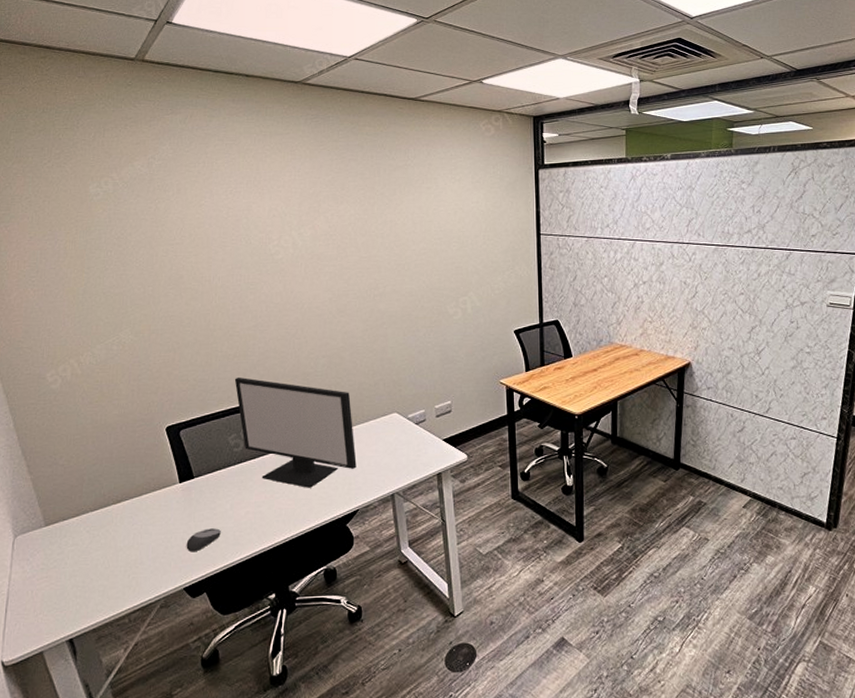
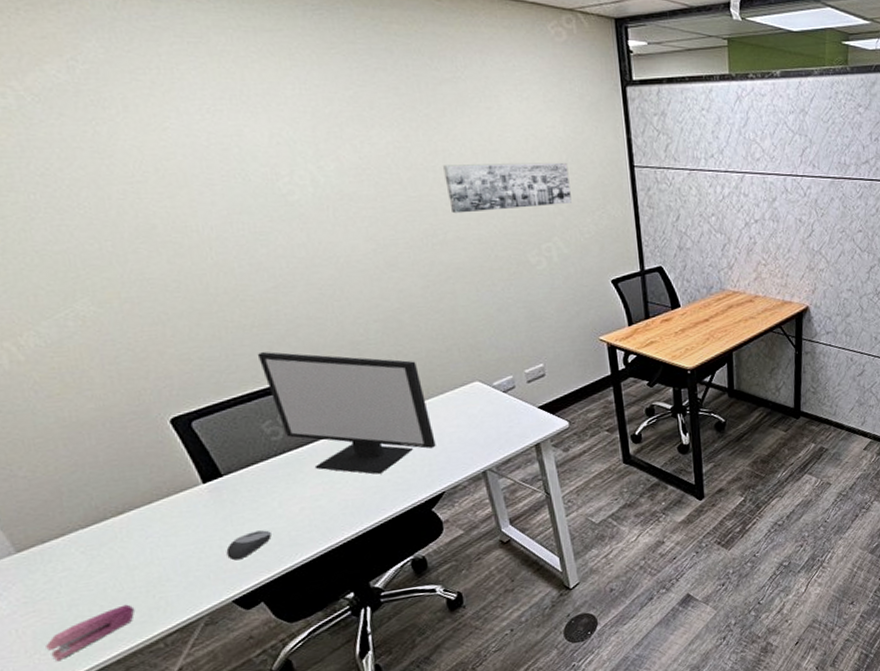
stapler: none [48,580,114,623] -> present [46,604,135,662]
wall art: none [390,230,487,271] -> present [443,162,572,214]

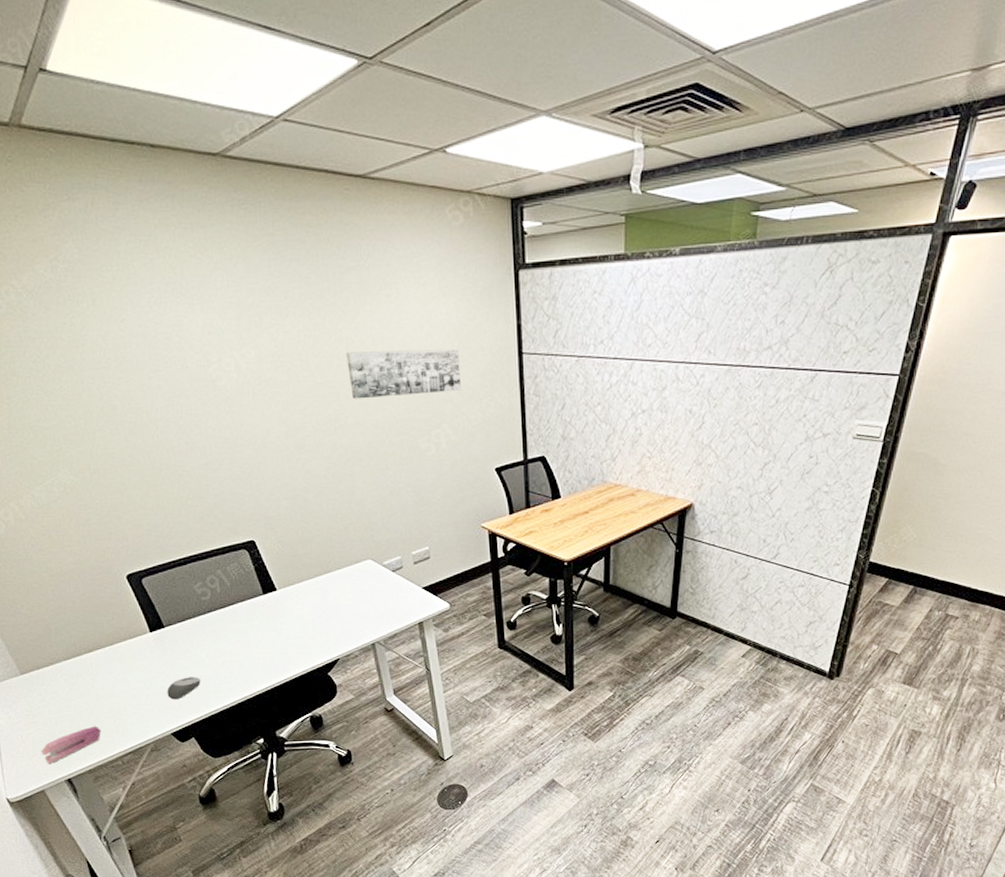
computer monitor: present [257,352,436,474] -> none [191,522,333,637]

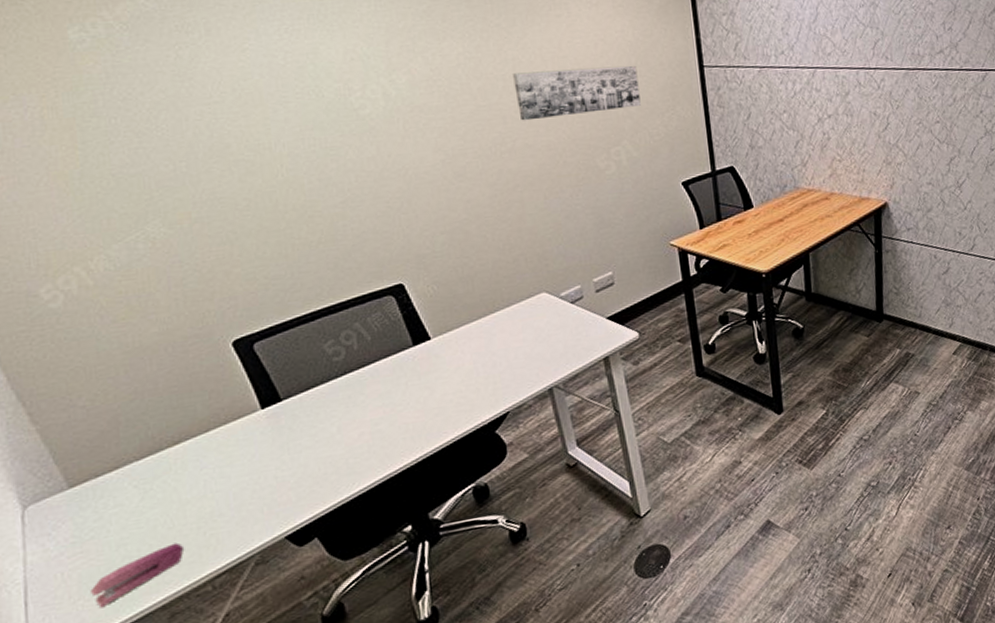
computer mouse: present [167,677,201,700] -> none [281,458,329,492]

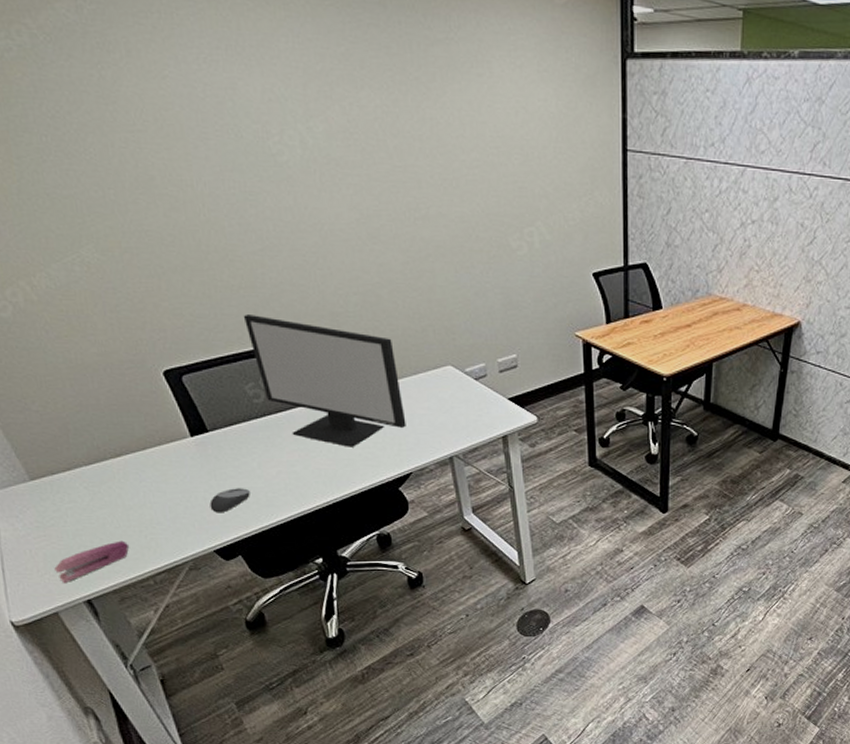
computer mouse: none [281,458,329,492] -> present [209,488,250,513]
computer monitor: none [322,268,501,395] -> present [243,315,406,447]
wall art: present [513,66,641,121] -> none [430,135,558,188]

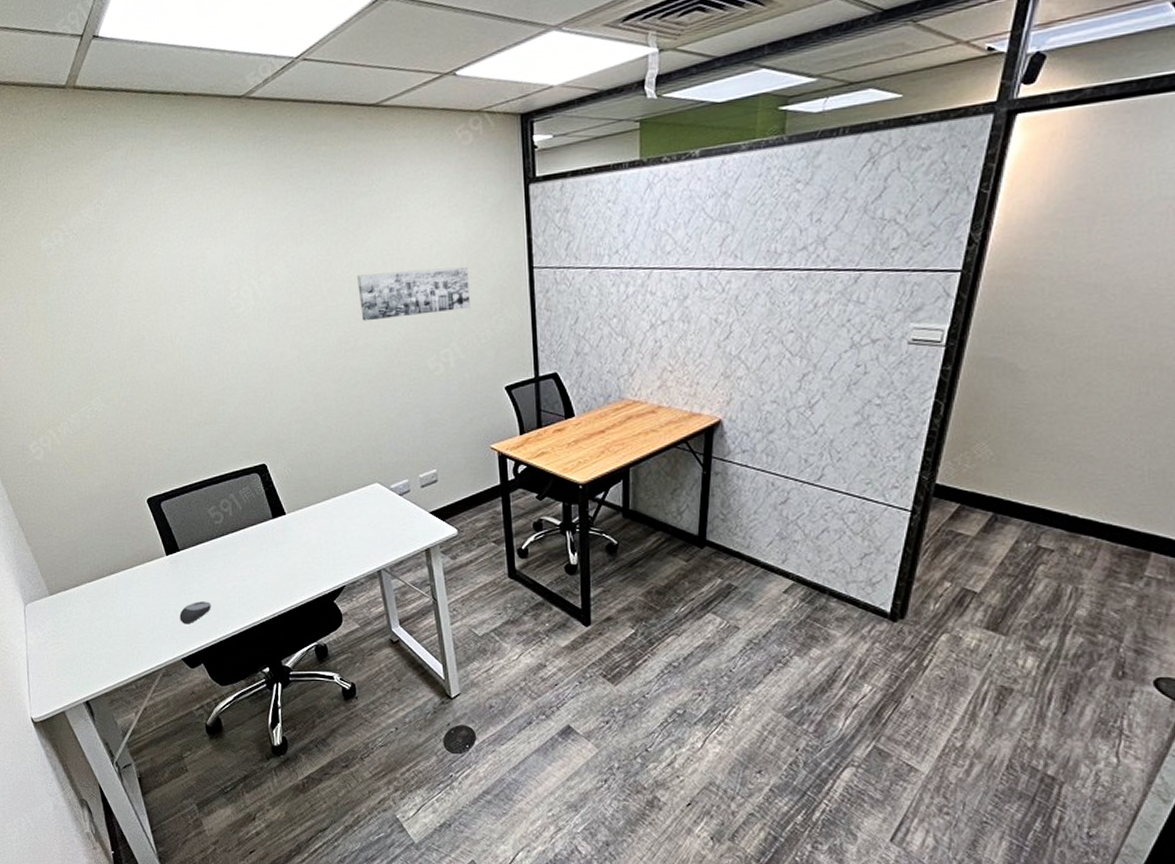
stapler: present [54,540,130,584] -> none [64,648,119,686]
computer monitor: present [243,315,406,447] -> none [207,446,340,563]
wall art: none [430,135,558,188] -> present [357,267,470,321]

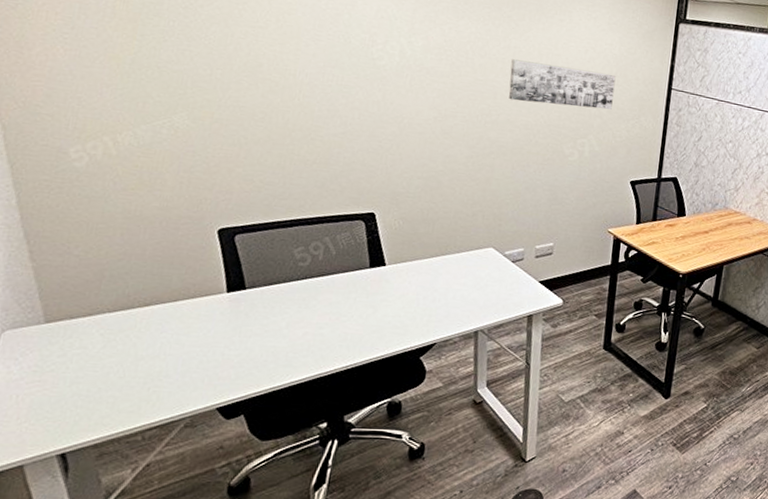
computer mouse: present [179,601,211,624] -> none [225,346,271,370]

